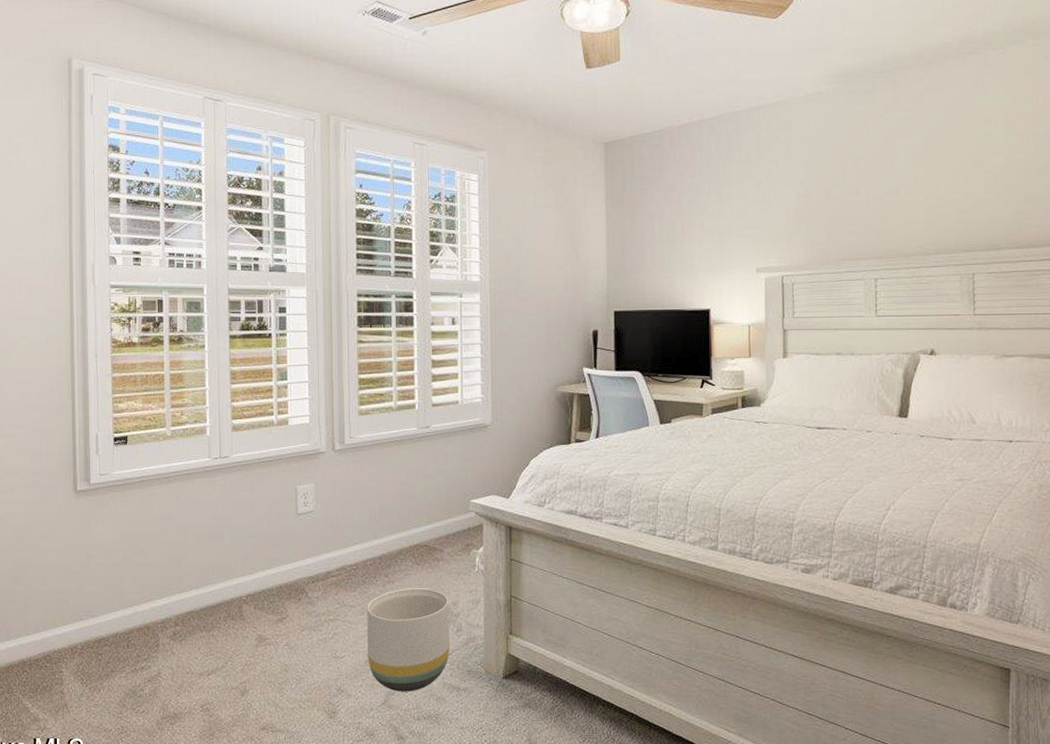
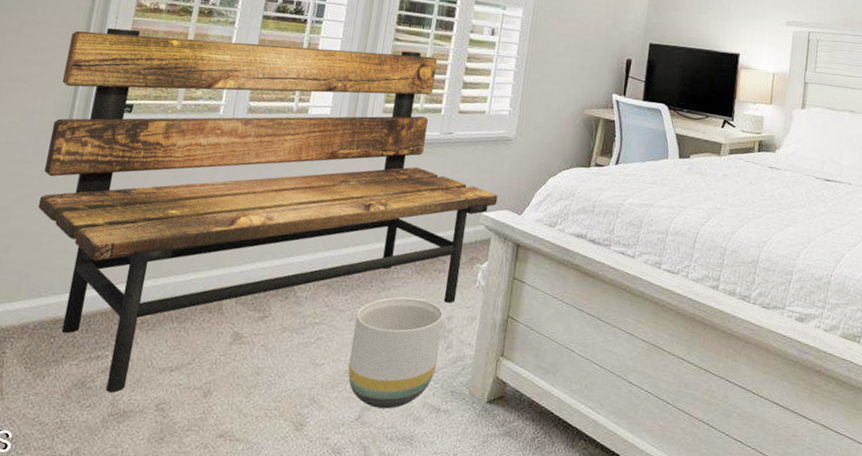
bench: none [59,351,484,699] -> present [38,27,498,393]

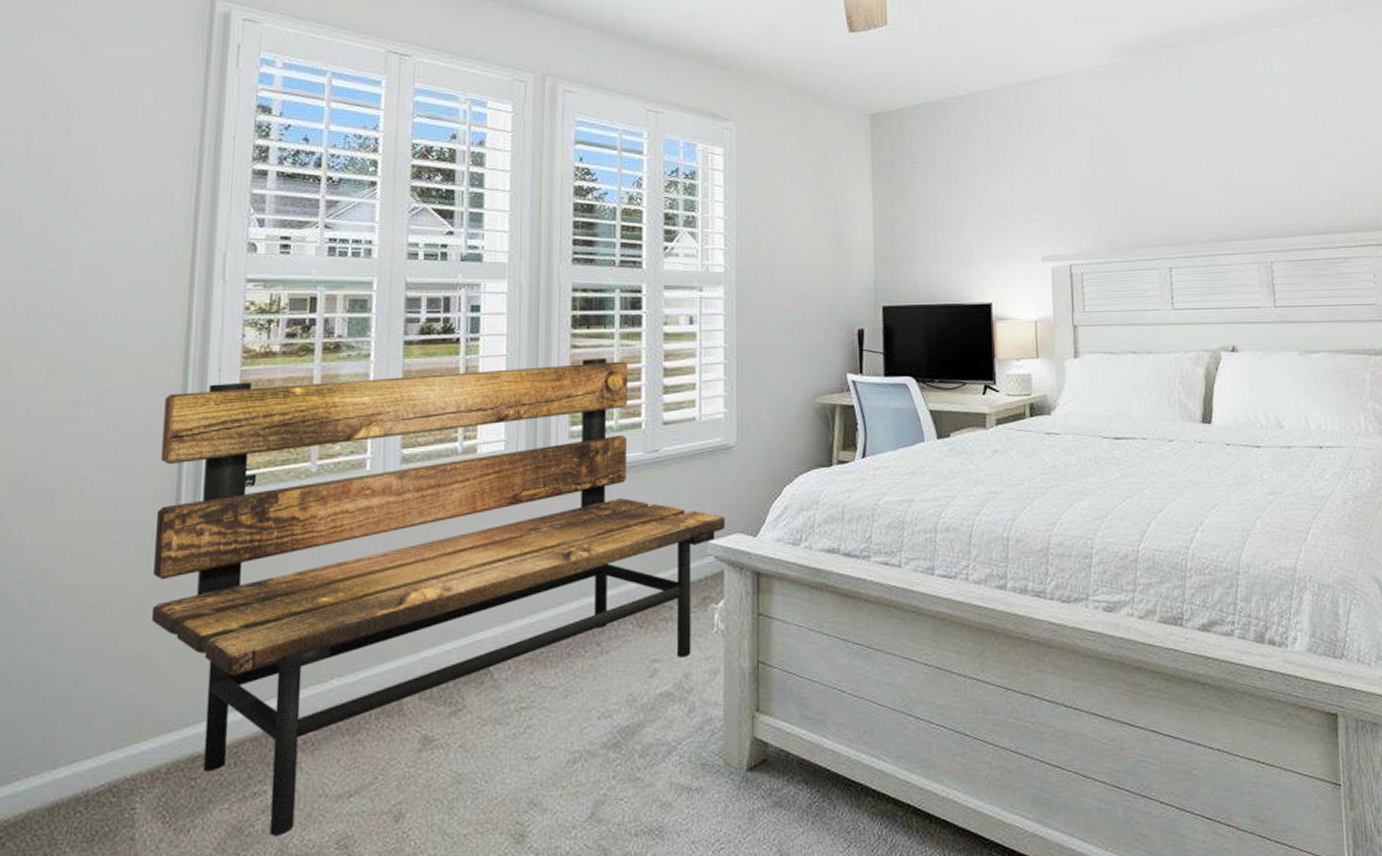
planter: present [348,297,444,409] -> none [571,658,679,800]

